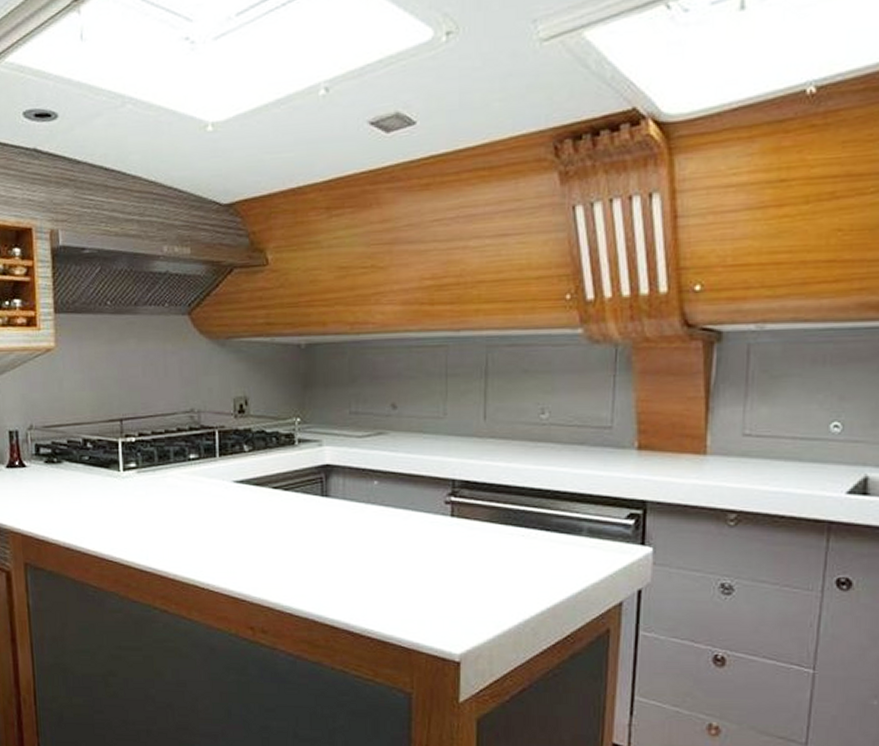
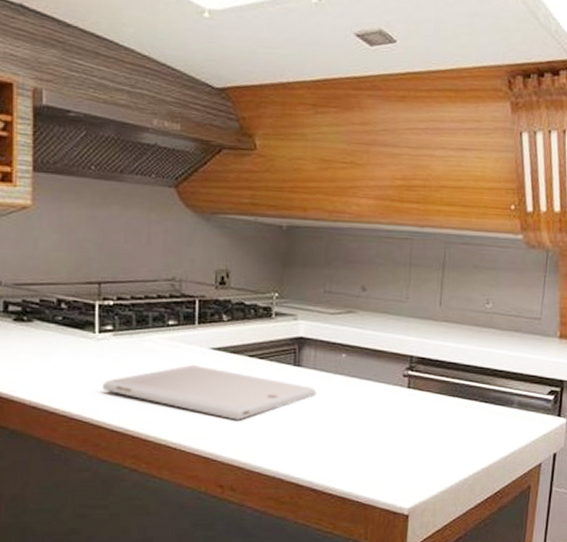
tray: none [129,499,348,557] -> present [102,364,317,420]

